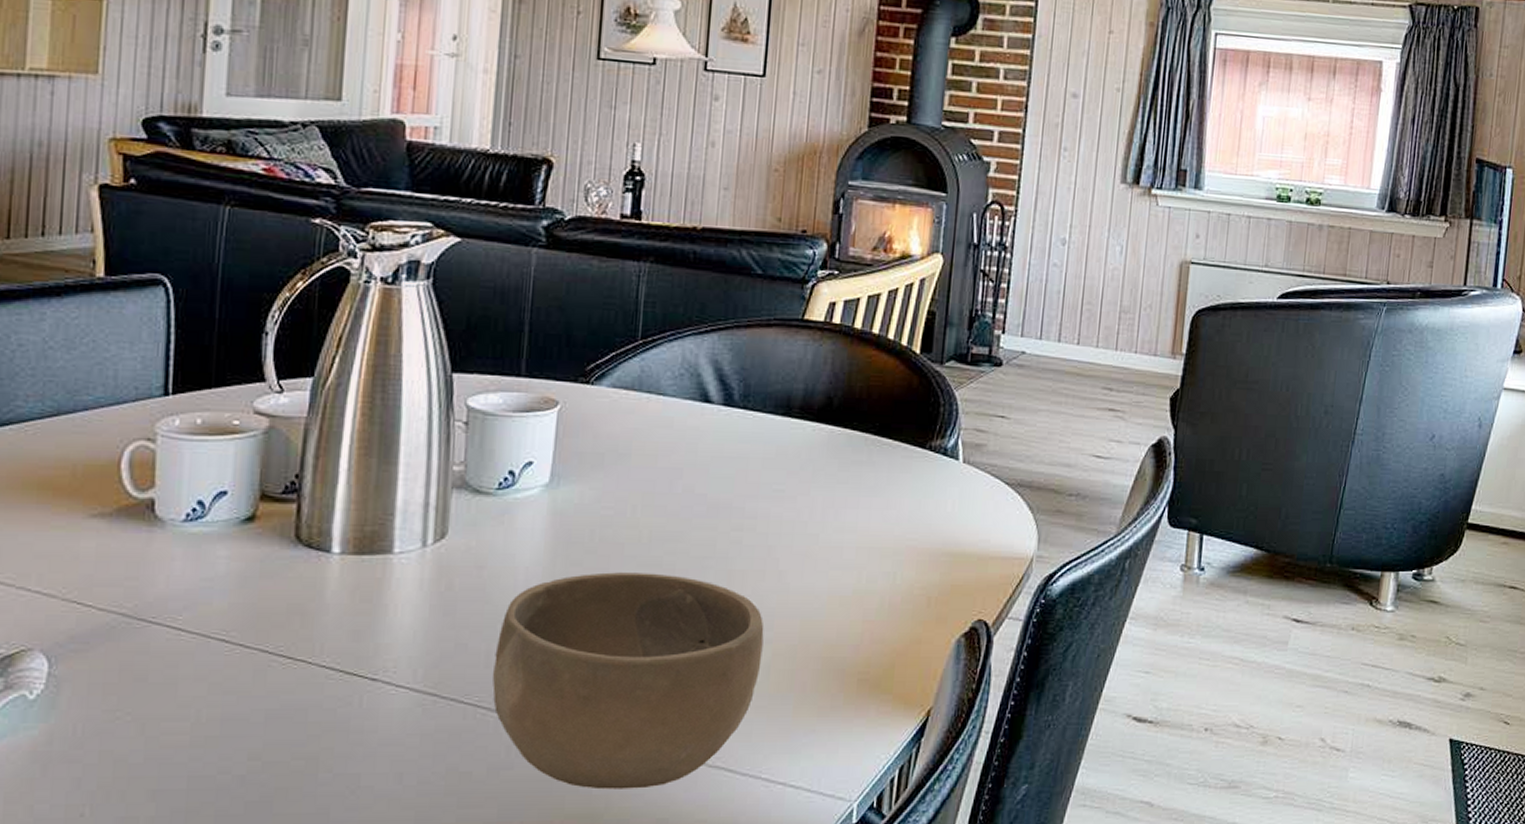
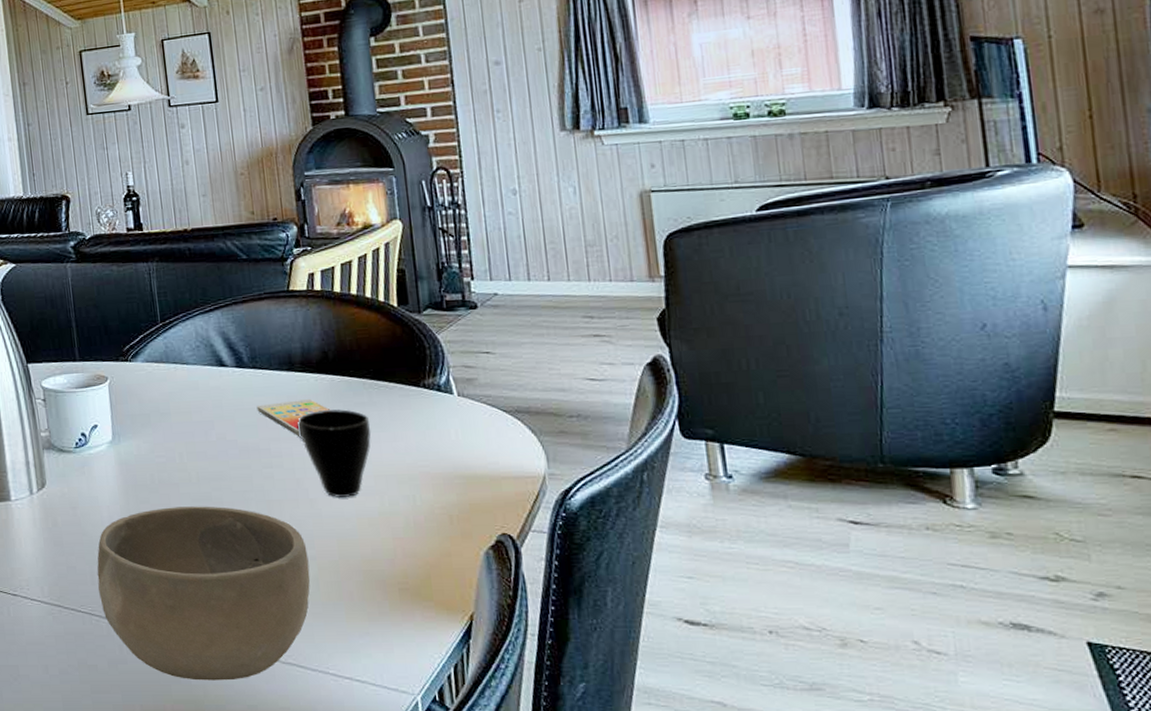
smartphone: none [738,451,824,497] -> present [256,398,331,438]
cup: none [780,466,865,571] -> present [296,409,371,497]

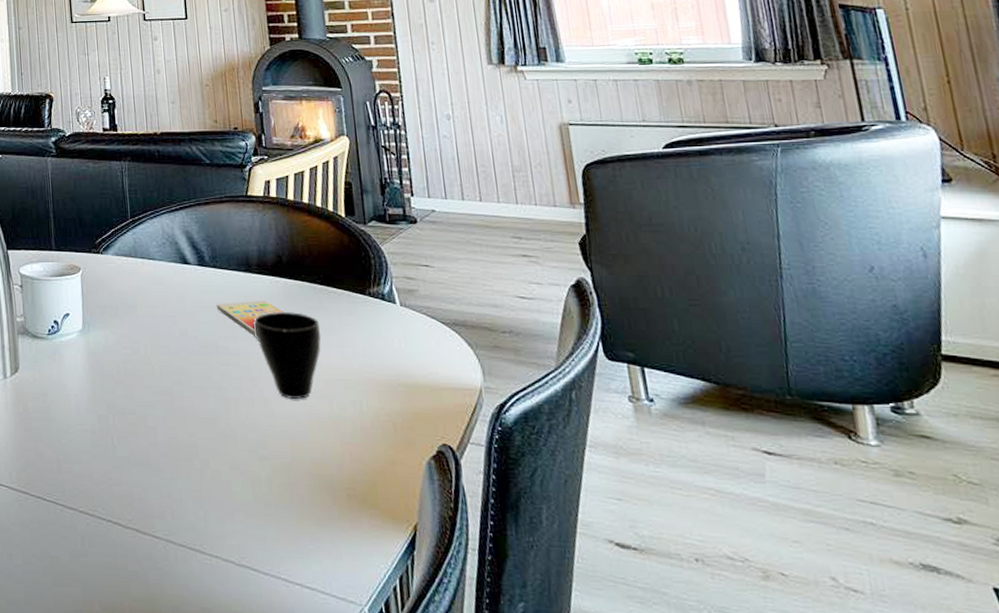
bowl: present [97,506,311,681] -> none [63,399,264,581]

